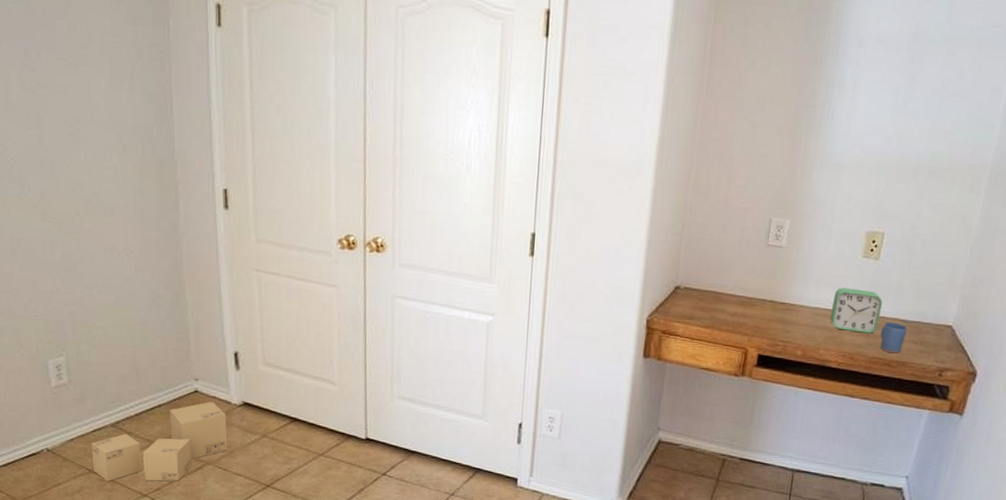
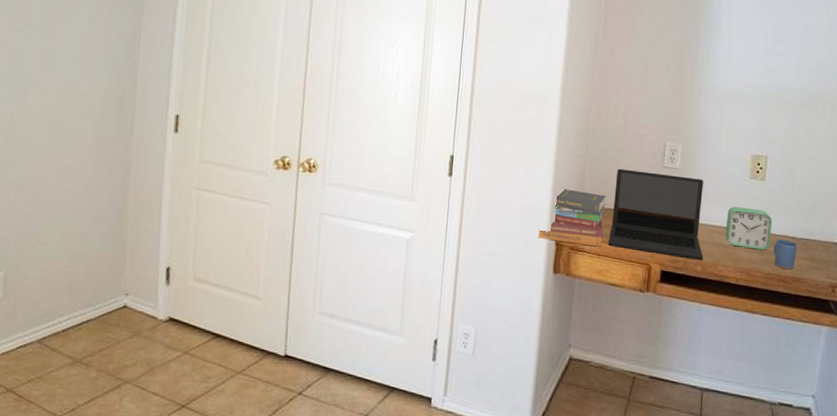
cardboard box: present [92,401,228,482] -> none [11,316,151,402]
books: none [627,269,703,331] -> present [538,189,607,247]
laptop: none [703,247,811,344] -> present [609,168,704,260]

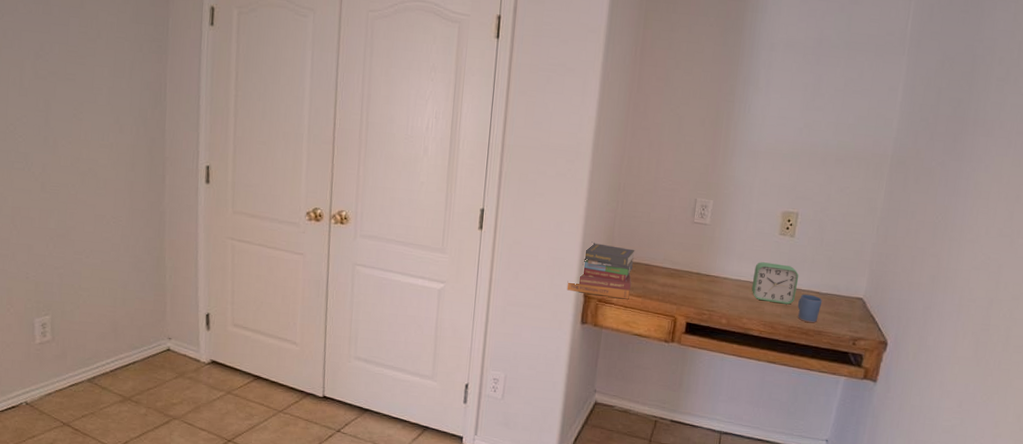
laptop: present [609,168,704,260] -> none [636,223,733,313]

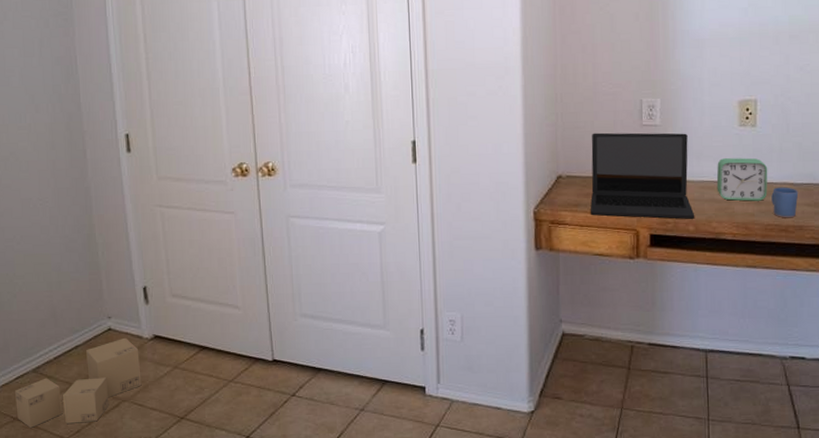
cardboard box: none [67,359,195,435] -> present [15,337,142,428]
books: present [566,243,635,300] -> none [514,161,585,218]
laptop: none [636,223,733,313] -> present [591,132,695,219]

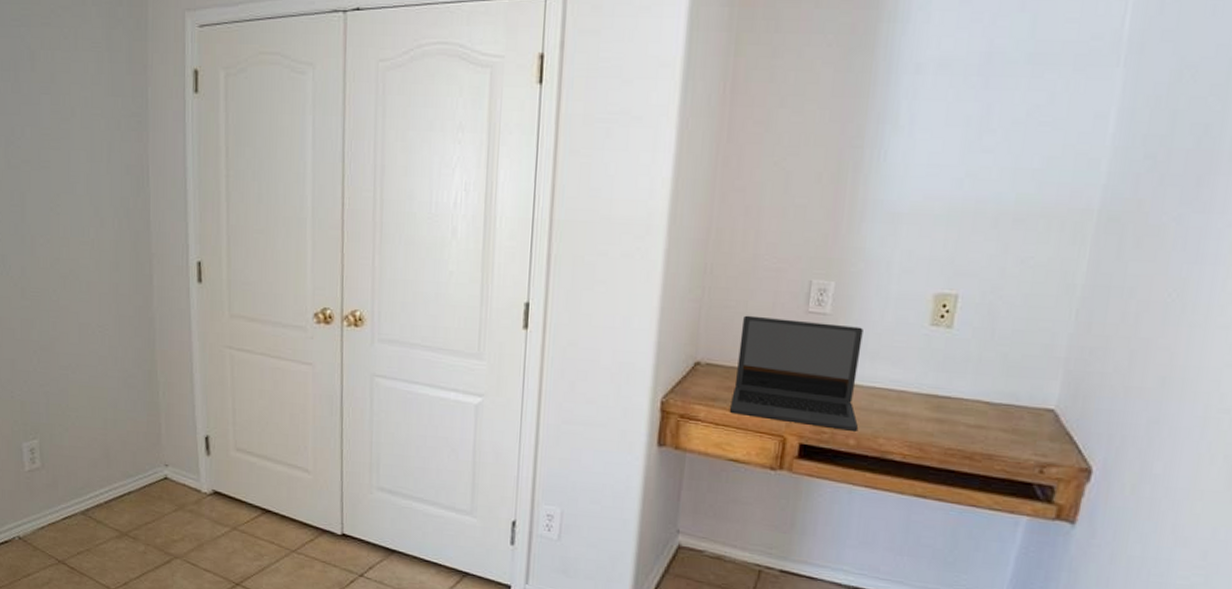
cardboard box: present [15,337,142,428] -> none [62,489,197,576]
alarm clock: present [716,158,768,201] -> none [890,362,960,419]
mug: present [771,187,799,218] -> none [958,404,994,444]

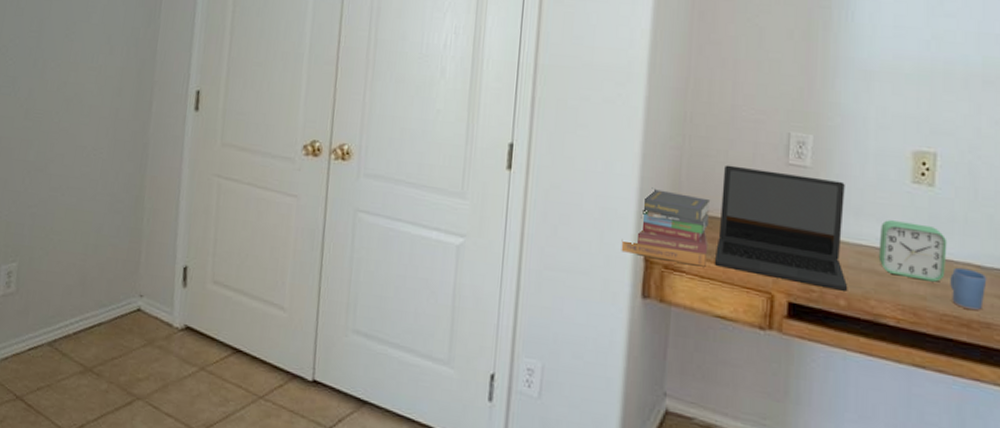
books: none [638,342,728,415] -> present [621,189,711,267]
alarm clock: none [890,362,960,419] -> present [878,220,947,282]
mug: none [958,404,994,444] -> present [950,267,987,311]

